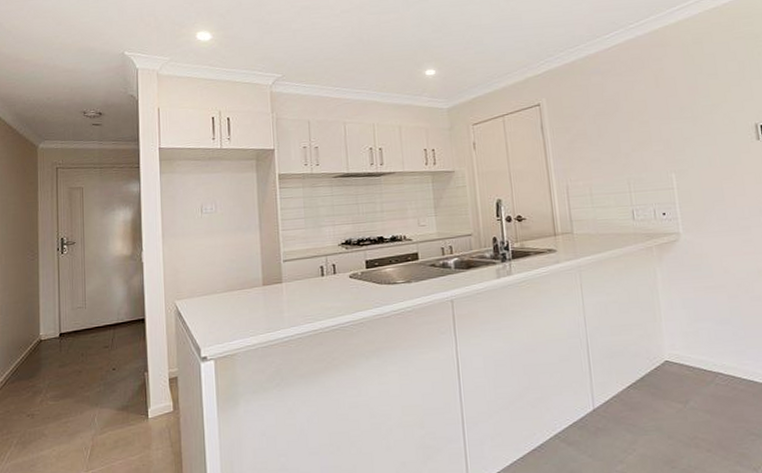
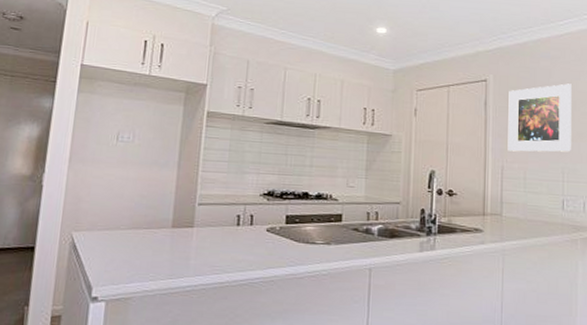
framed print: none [563,95,634,170] -> present [507,83,572,152]

